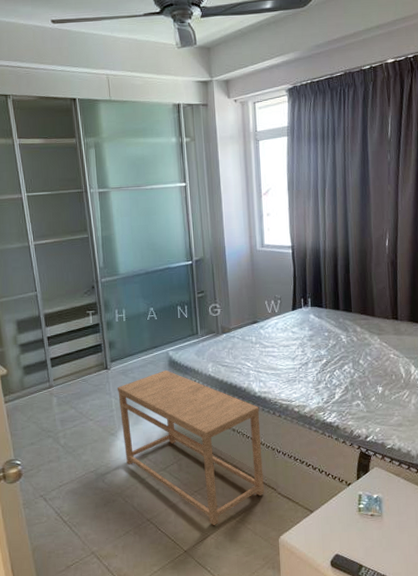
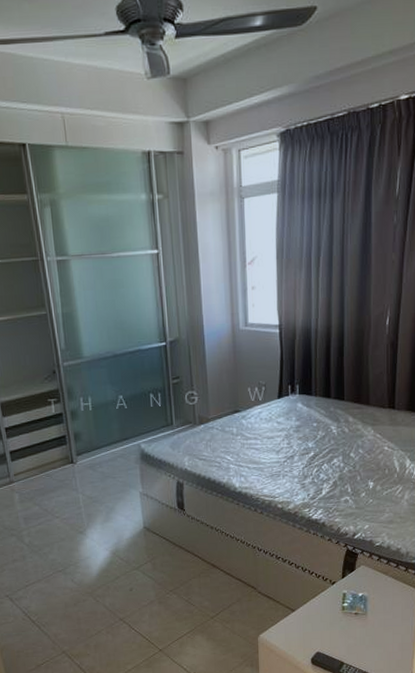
side table: present [117,369,264,525] -> none [84,463,244,624]

